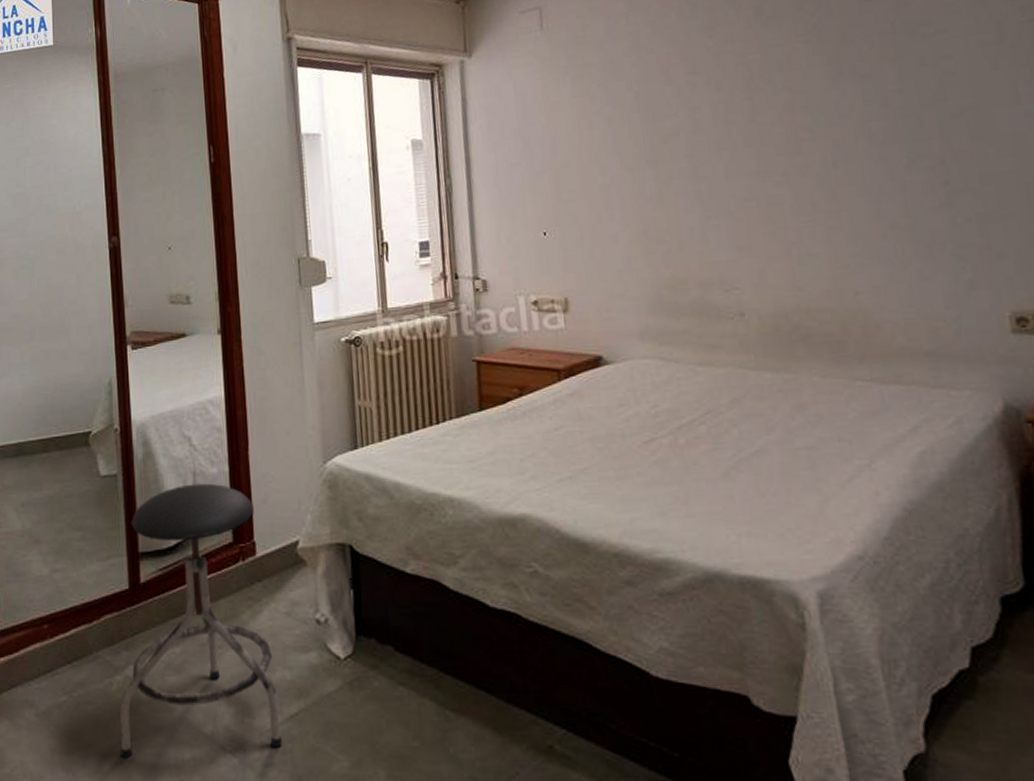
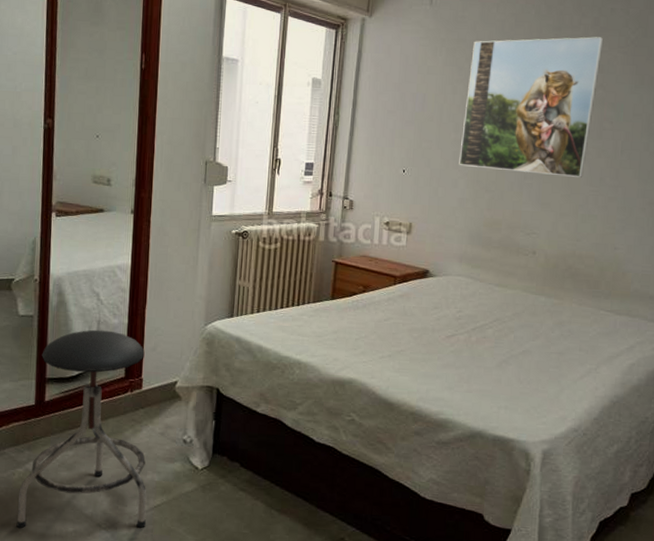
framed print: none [604,28,787,216] -> present [459,37,604,177]

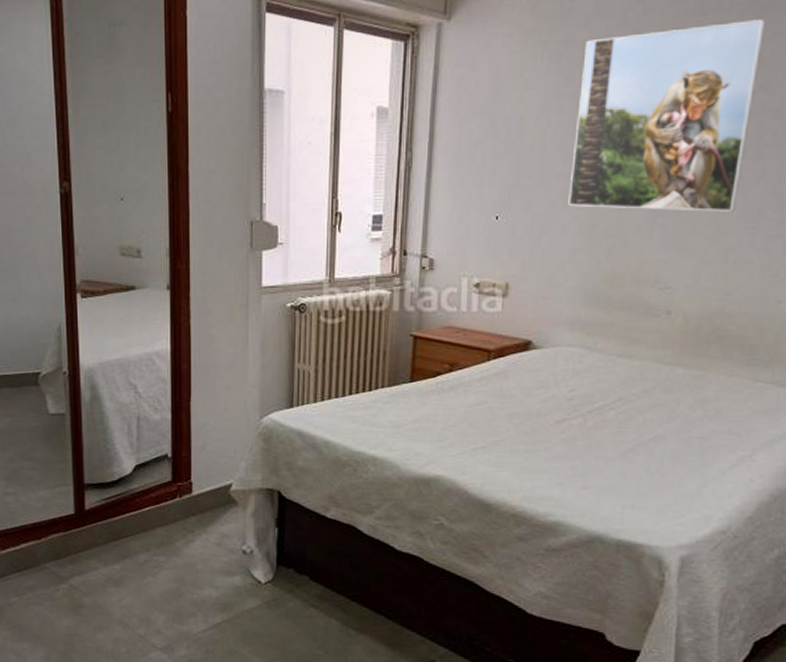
stool: present [16,329,147,529] -> none [64,427,207,649]

